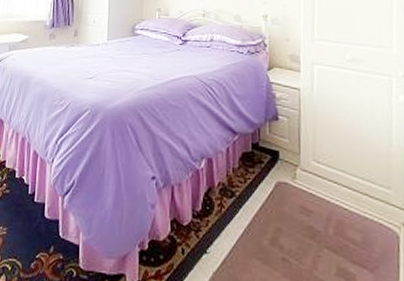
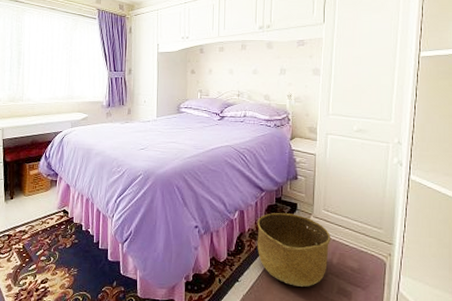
basket: none [229,162,324,265] -> present [257,213,330,287]

